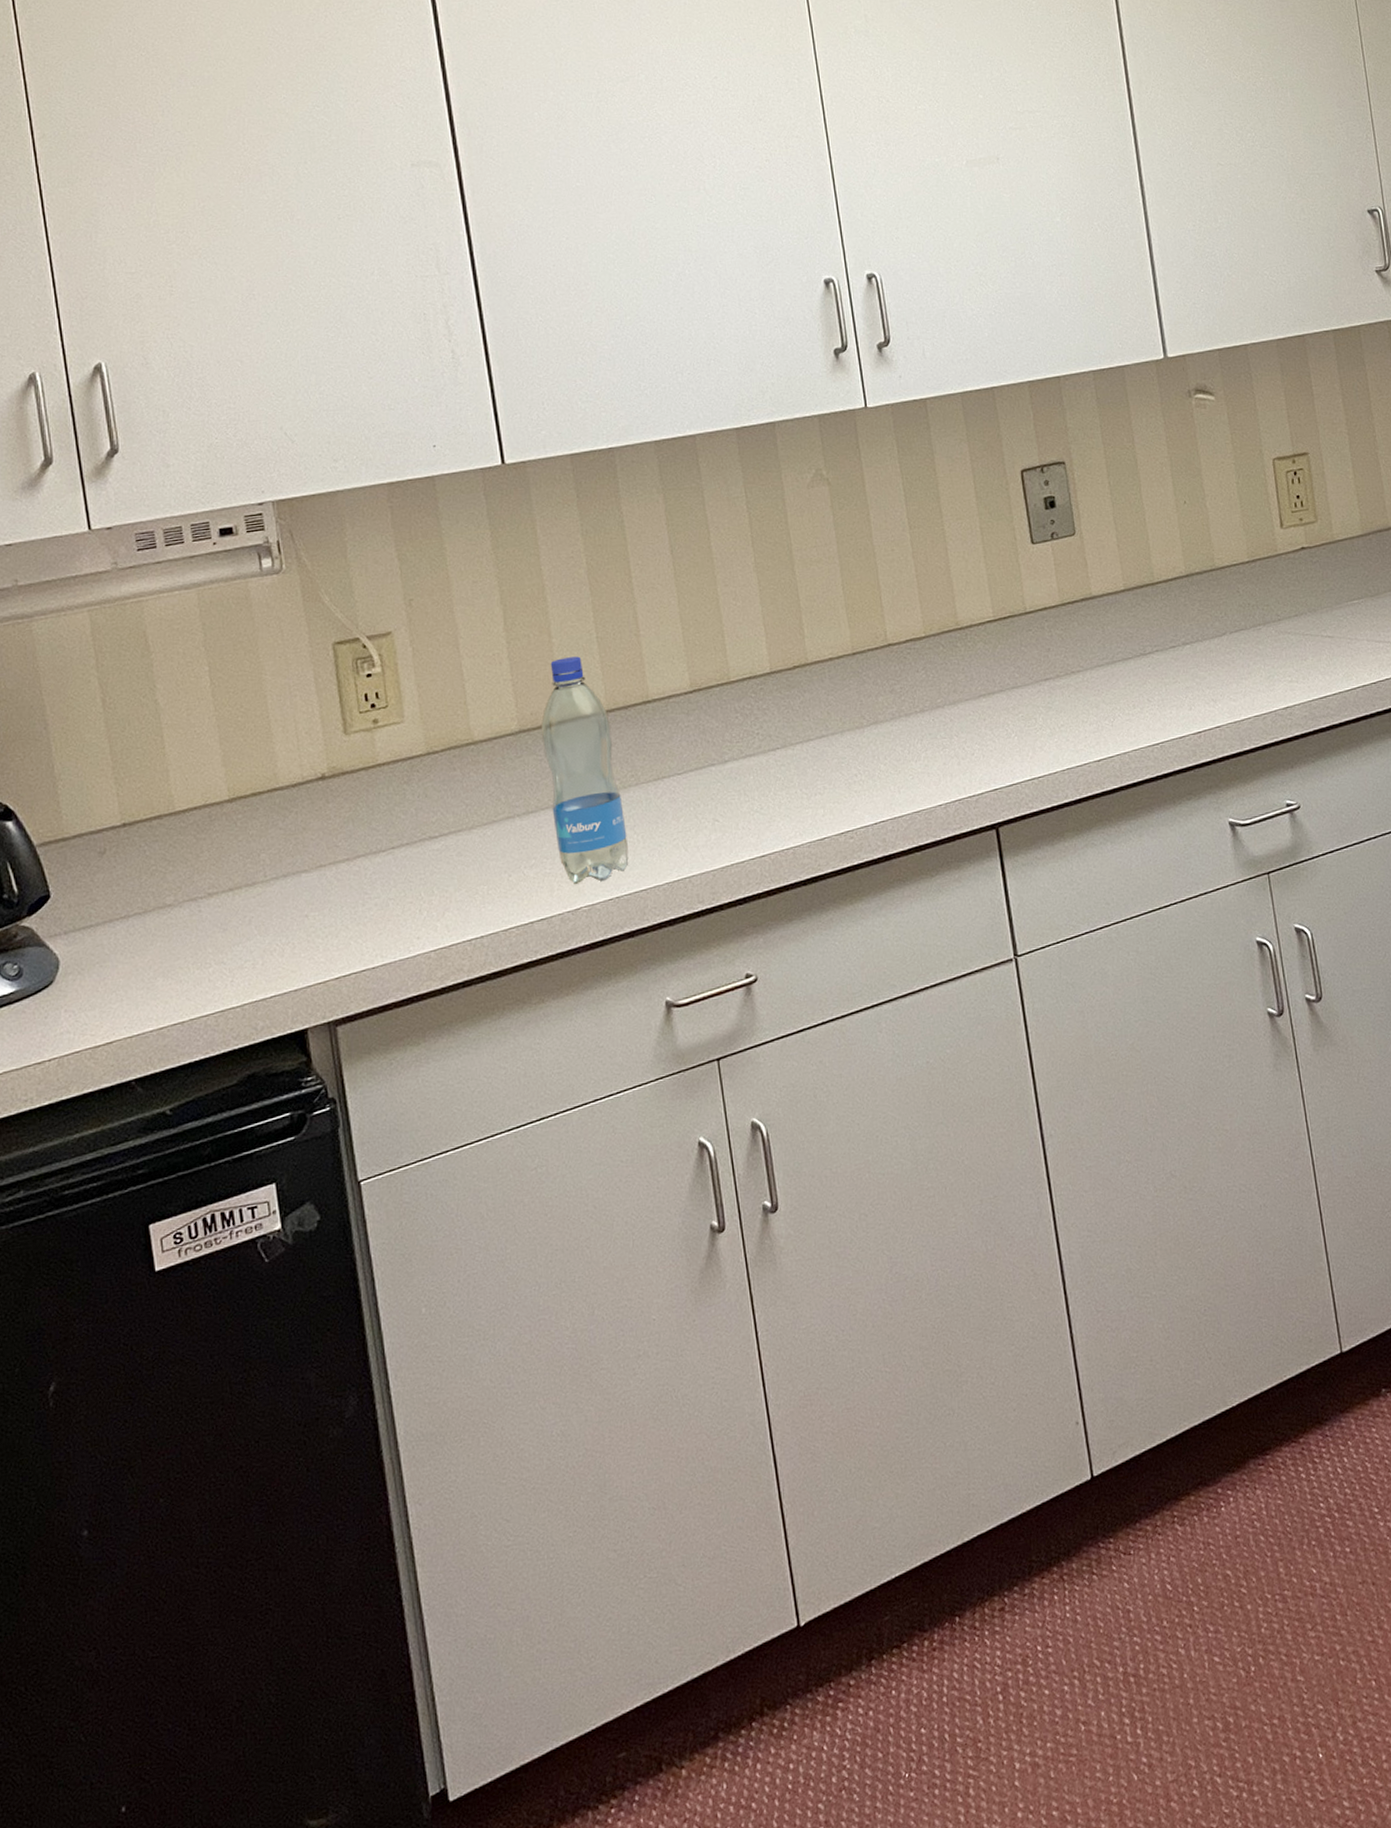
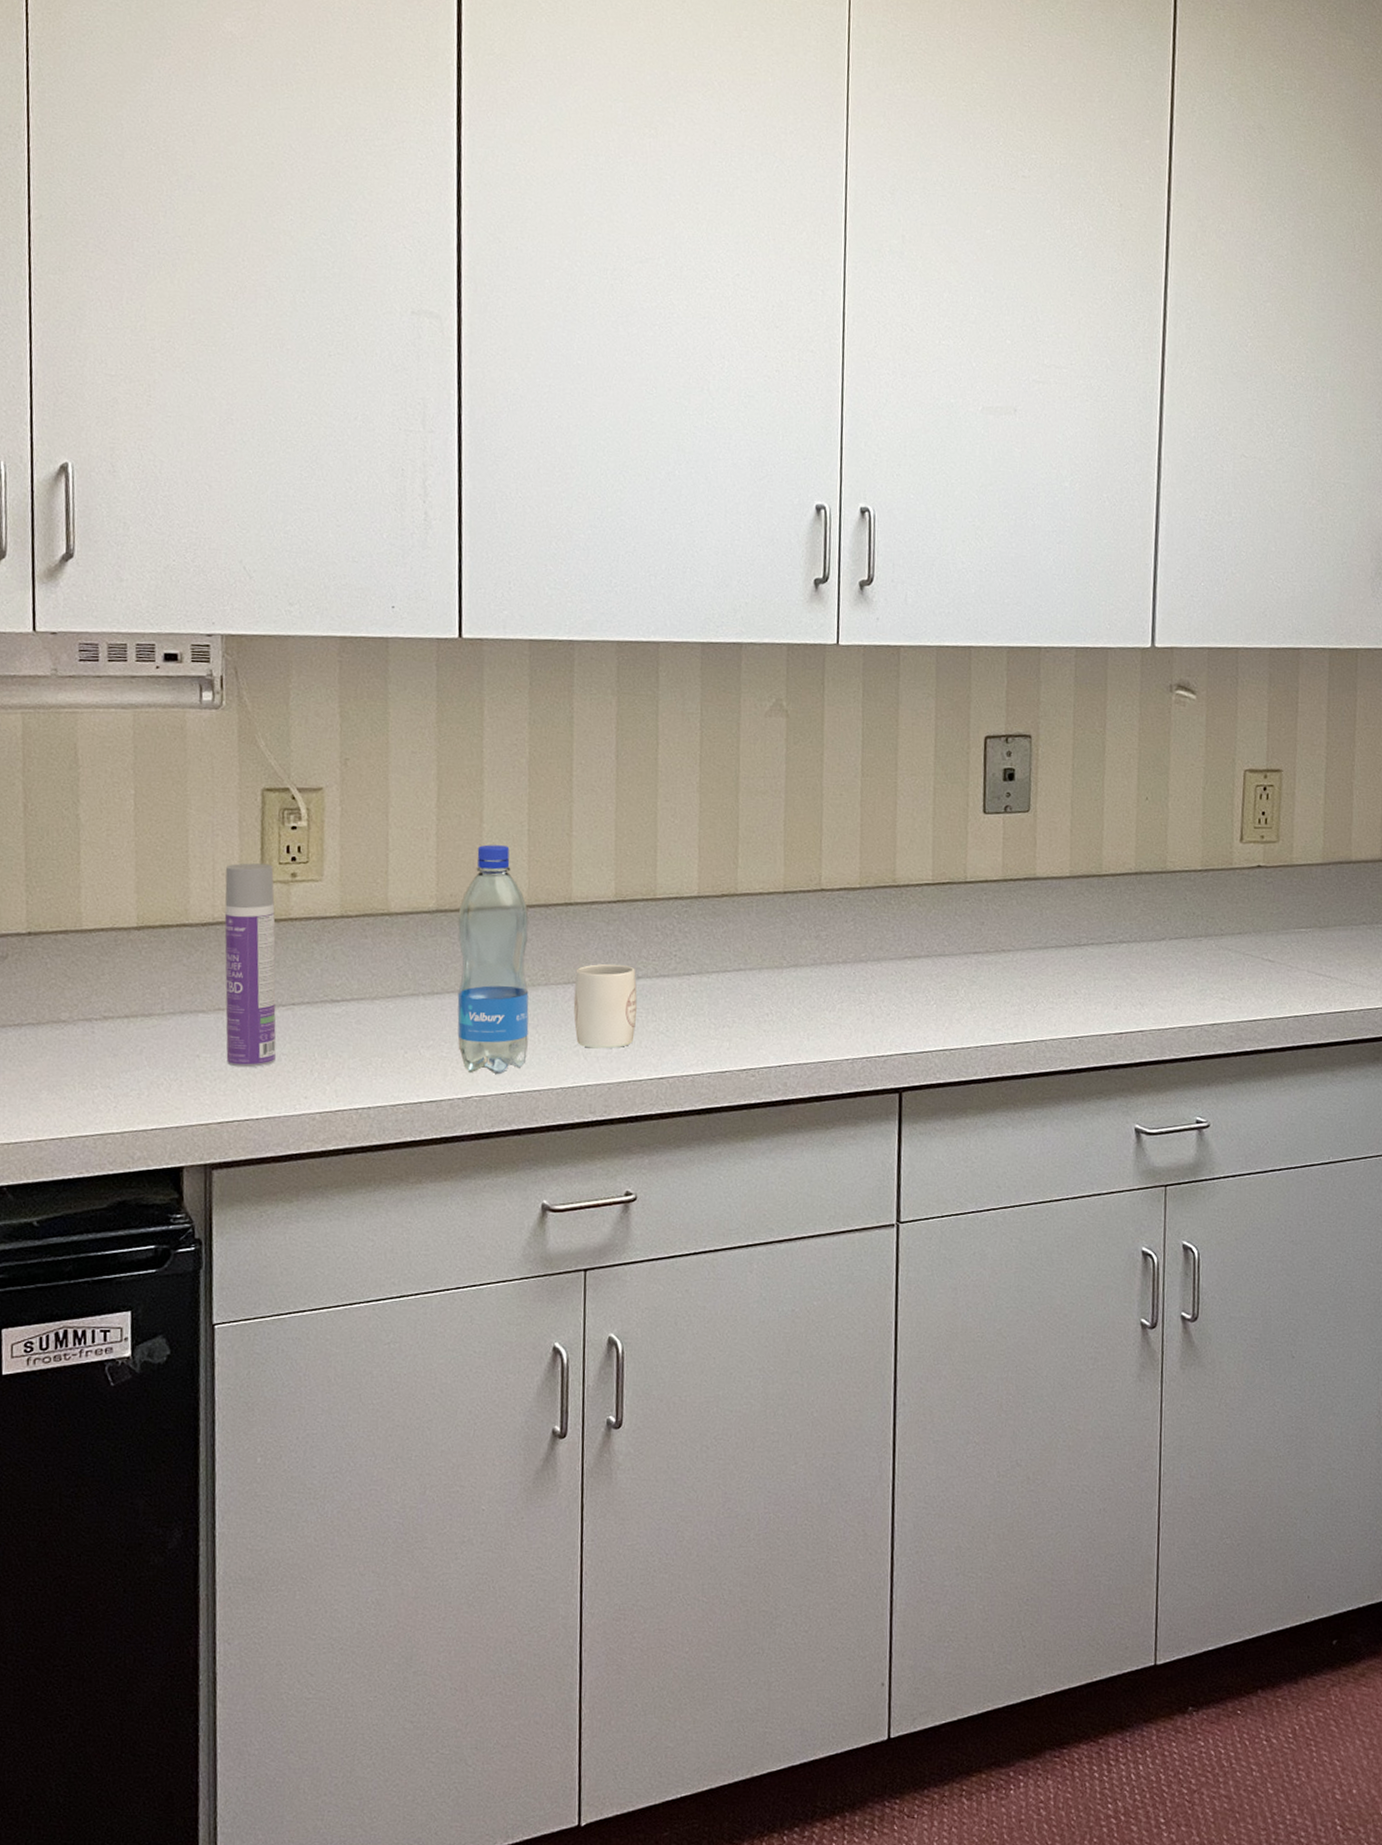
aerosol can: none [307,715,384,921] -> present [224,863,277,1068]
mug: none [663,751,731,839] -> present [573,963,637,1049]

